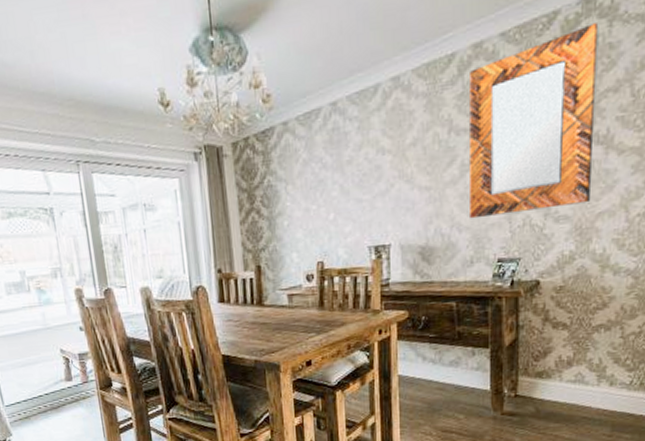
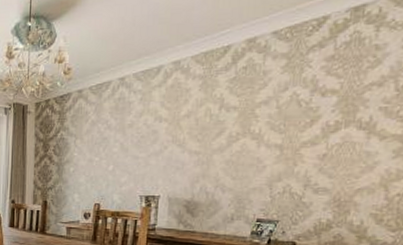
home mirror: present [468,23,599,219] -> none [233,28,366,182]

